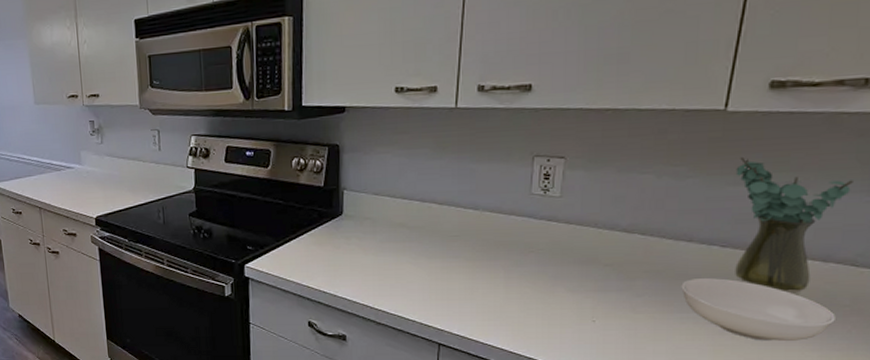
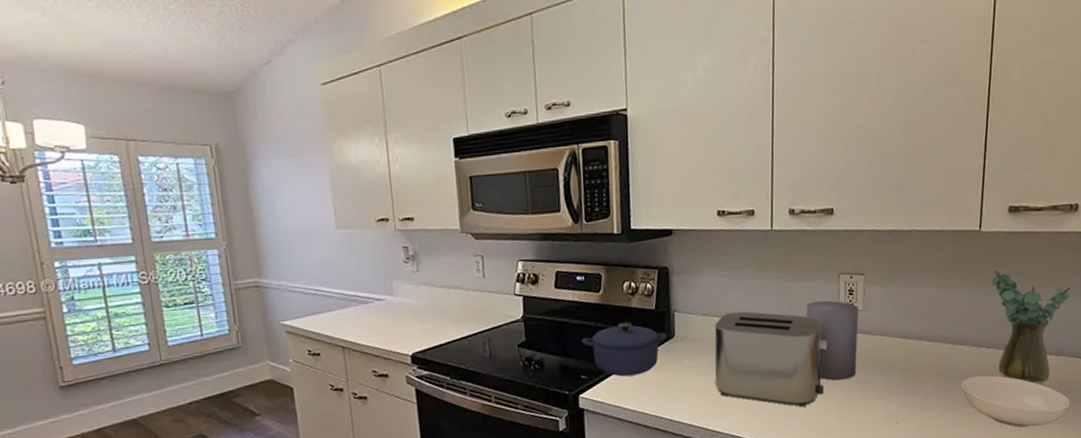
cooking pot: none [249,198,334,250] -> present [581,322,667,377]
toaster: none [382,192,514,295] -> present [714,311,827,408]
canister: none [491,185,556,270] -> present [806,300,859,381]

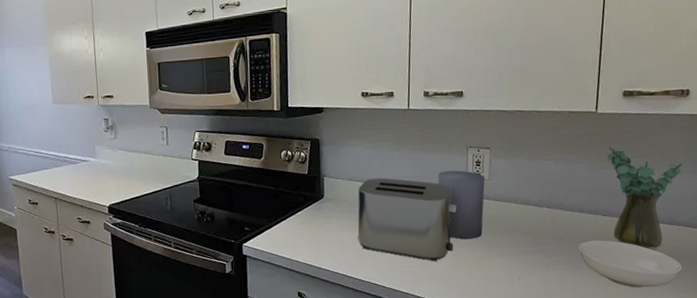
cooking pot: present [581,322,667,377] -> none [245,184,317,230]

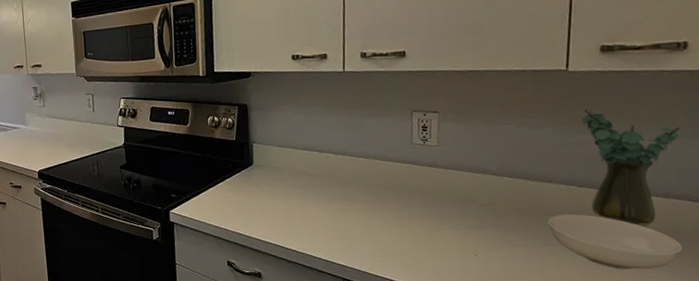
toaster: present [357,177,457,262] -> none [289,144,401,234]
canister: present [438,170,485,240] -> none [378,136,433,211]

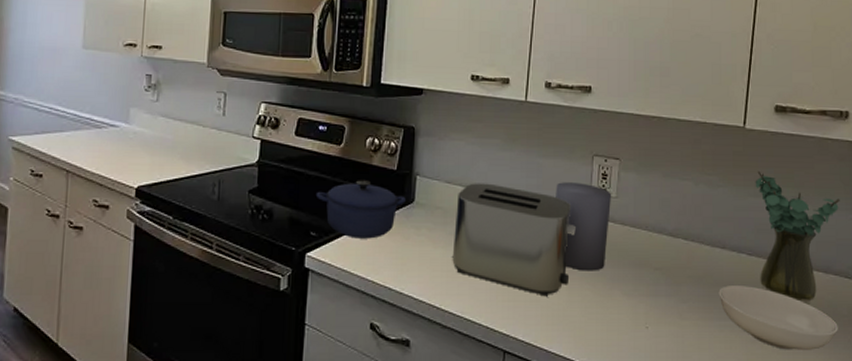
cooking pot: none [172,150,246,197] -> present [315,180,406,239]
toaster: none [289,144,401,234] -> present [451,183,576,297]
canister: none [378,136,433,211] -> present [556,182,612,271]

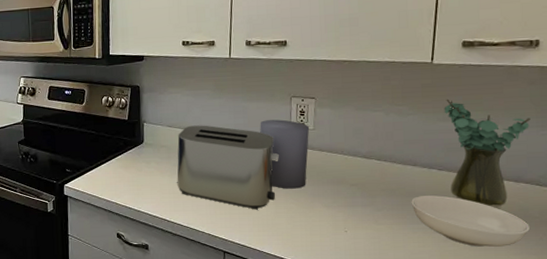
cooking pot: present [315,180,406,239] -> none [67,129,137,172]

